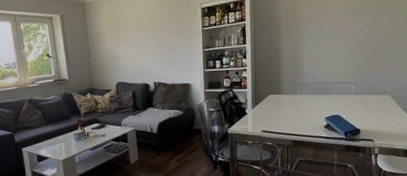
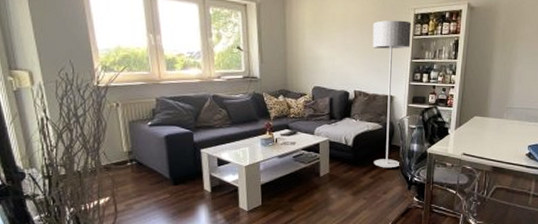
floor lamp: none [165,15,203,151] -> present [372,20,411,169]

